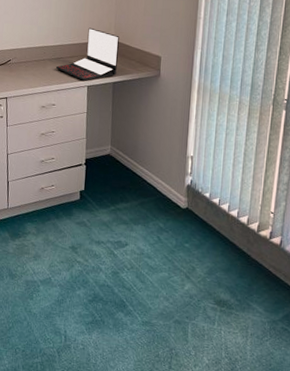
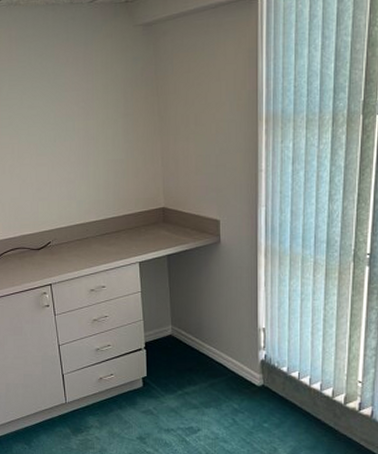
laptop: present [55,27,119,81] -> none [101,196,170,257]

